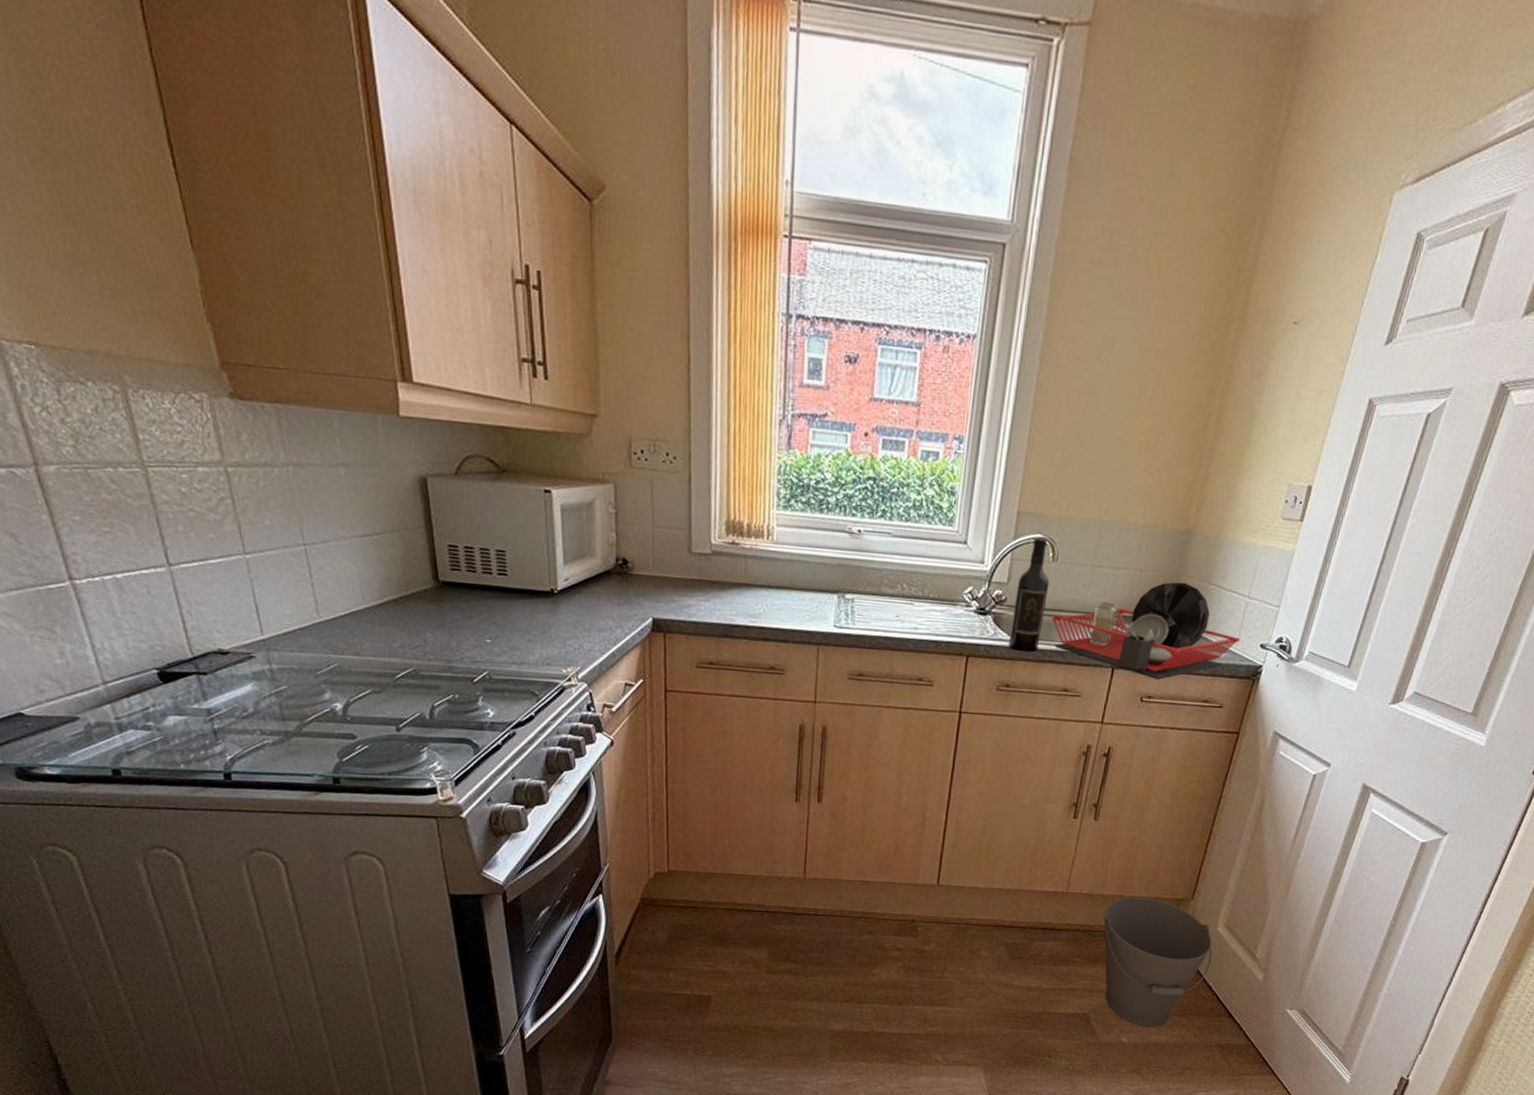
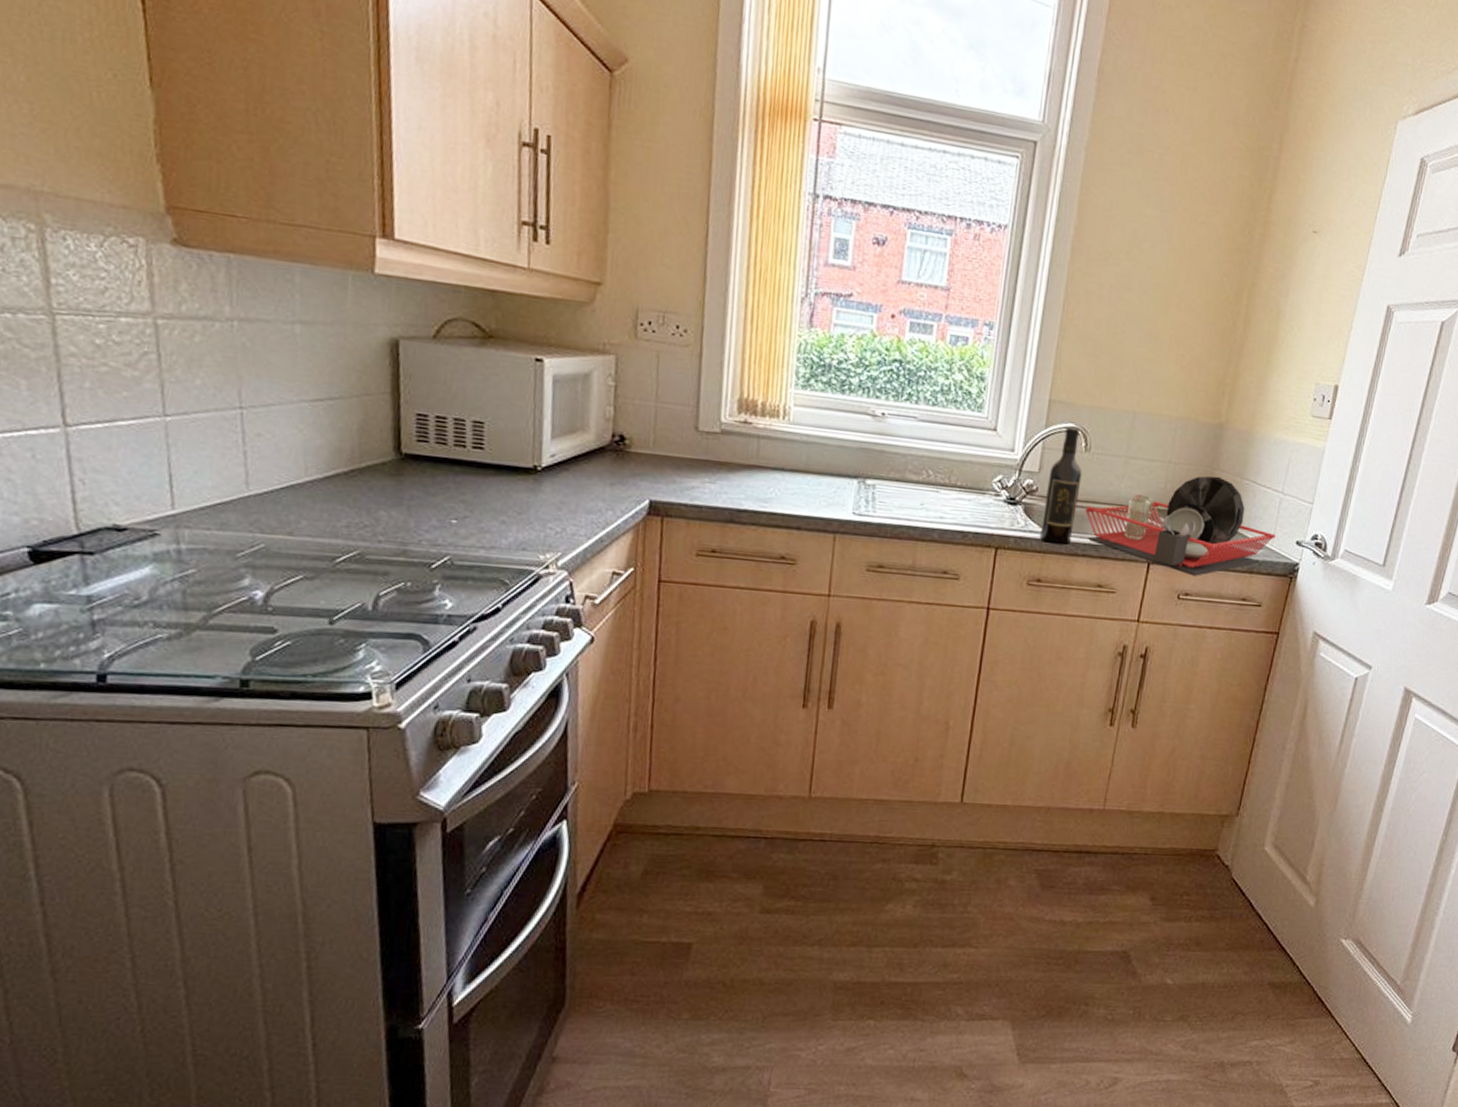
bucket: present [1103,896,1213,1027] -> none [1143,812,1261,965]

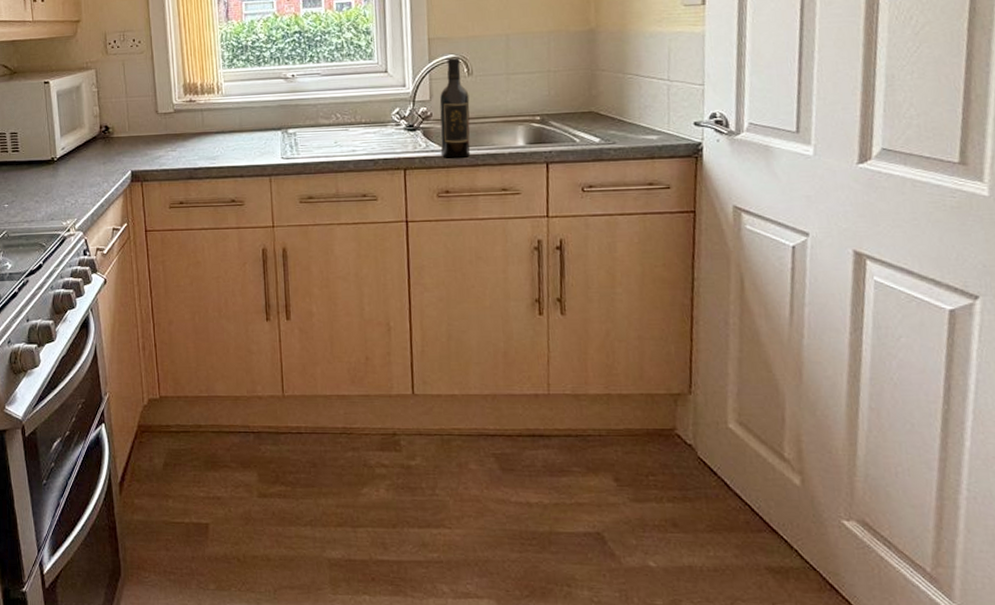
dish rack: present [1085,476,1276,577] -> none [478,76,671,169]

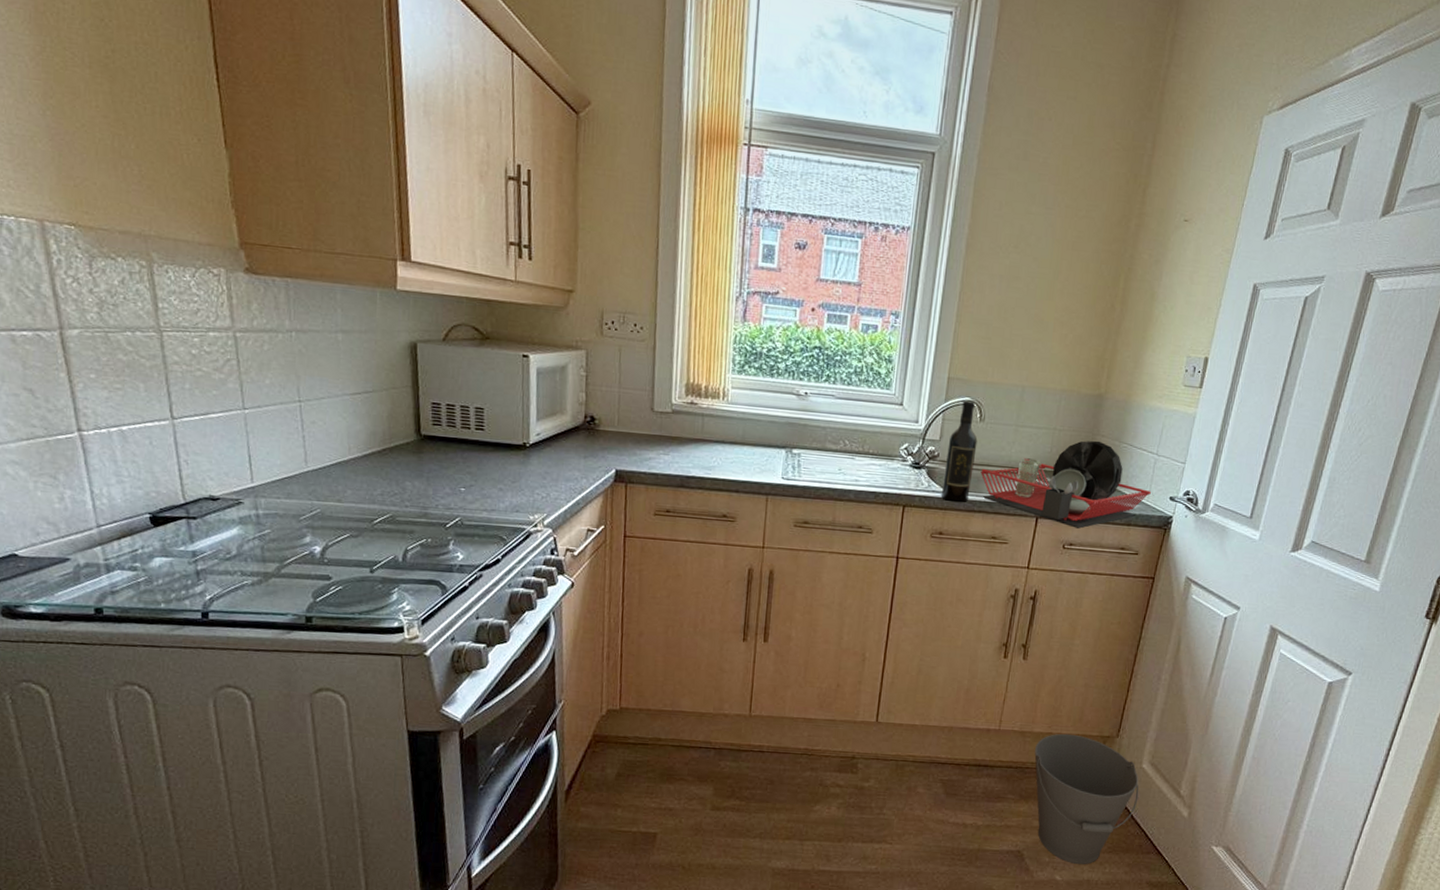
dish rack: none [478,76,671,169] -> present [980,440,1151,529]
bucket: none [594,394,732,547] -> present [1034,733,1139,864]

